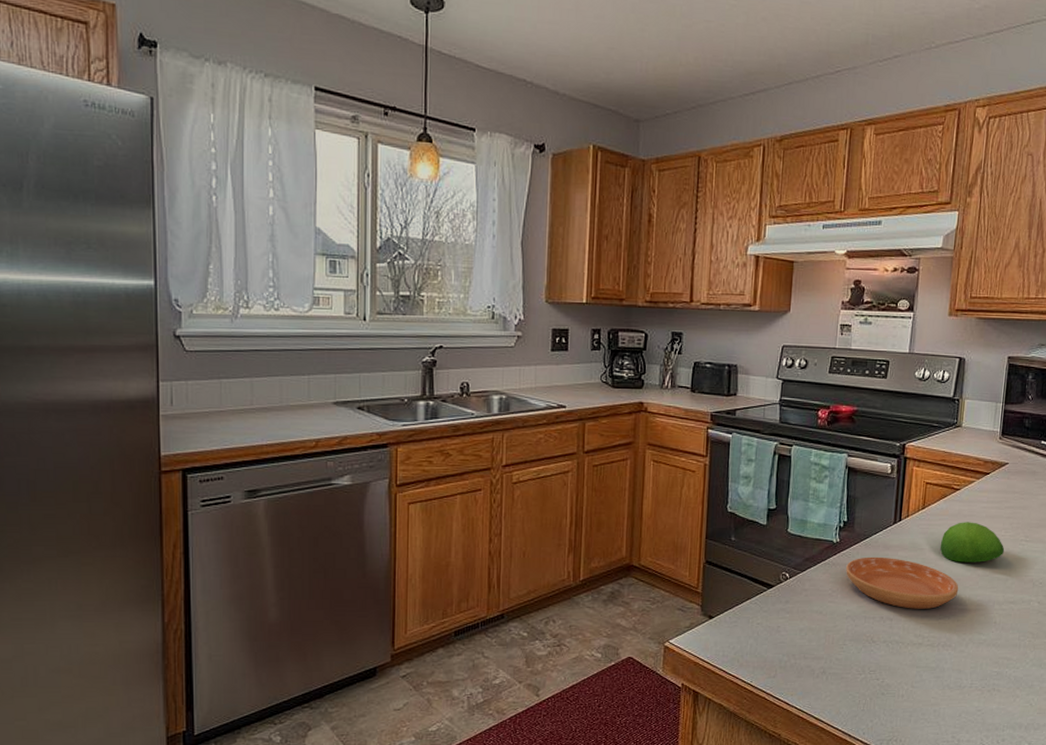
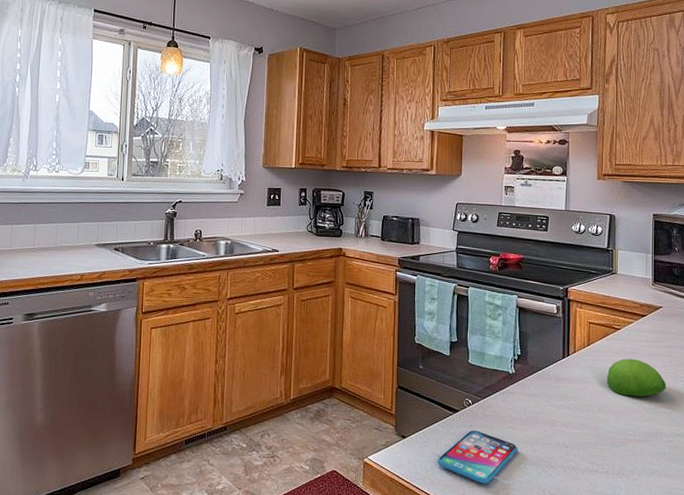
smartphone: none [747,606,838,664] -> present [437,430,518,484]
saucer: present [846,557,959,609] -> none [522,387,627,438]

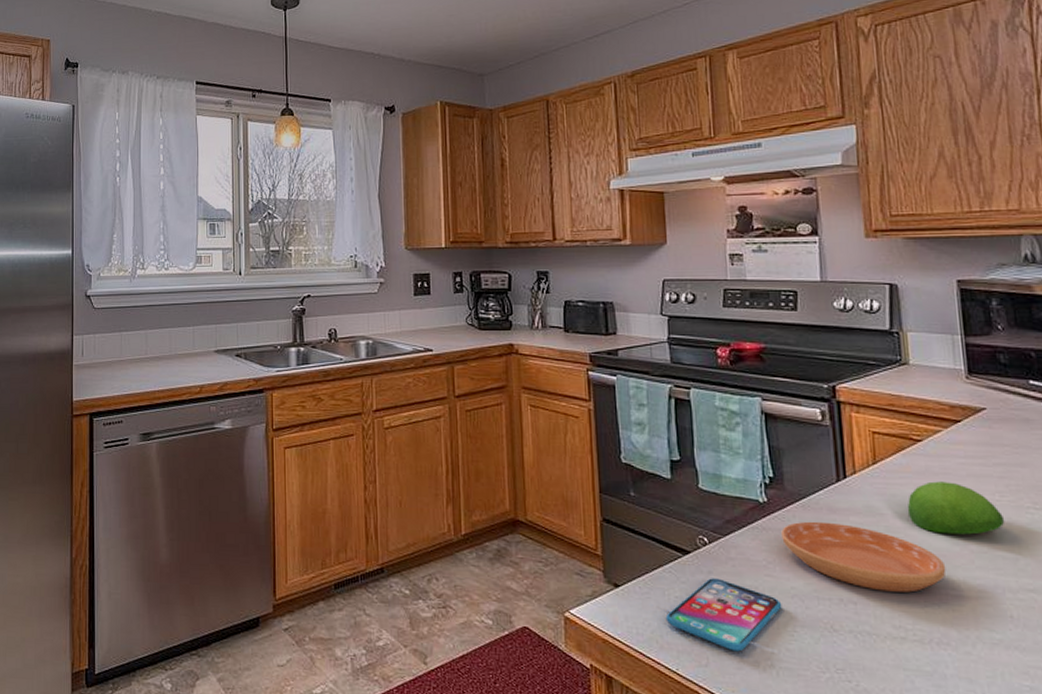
saucer: none [522,387,627,438] -> present [781,521,946,593]

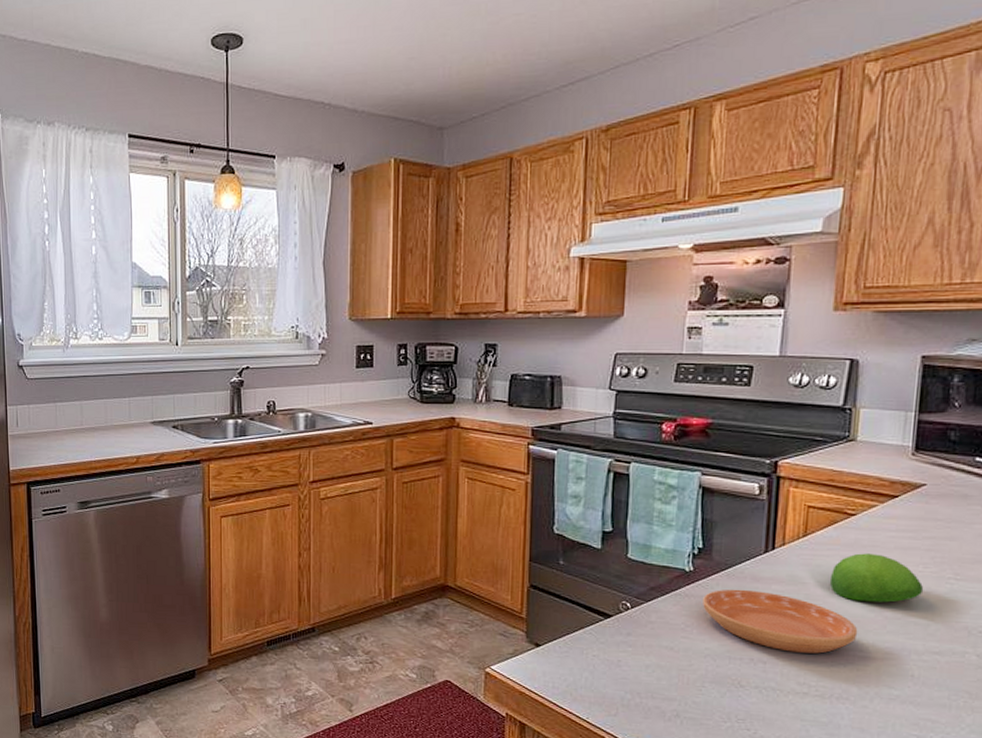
smartphone: present [665,578,782,652] -> none [581,639,695,704]

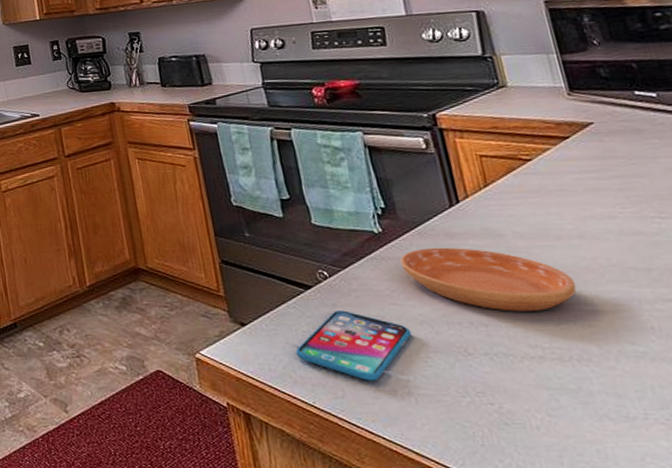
smartphone: none [581,639,695,704] -> present [295,310,412,381]
fruit: present [829,553,924,603] -> none [525,198,631,250]

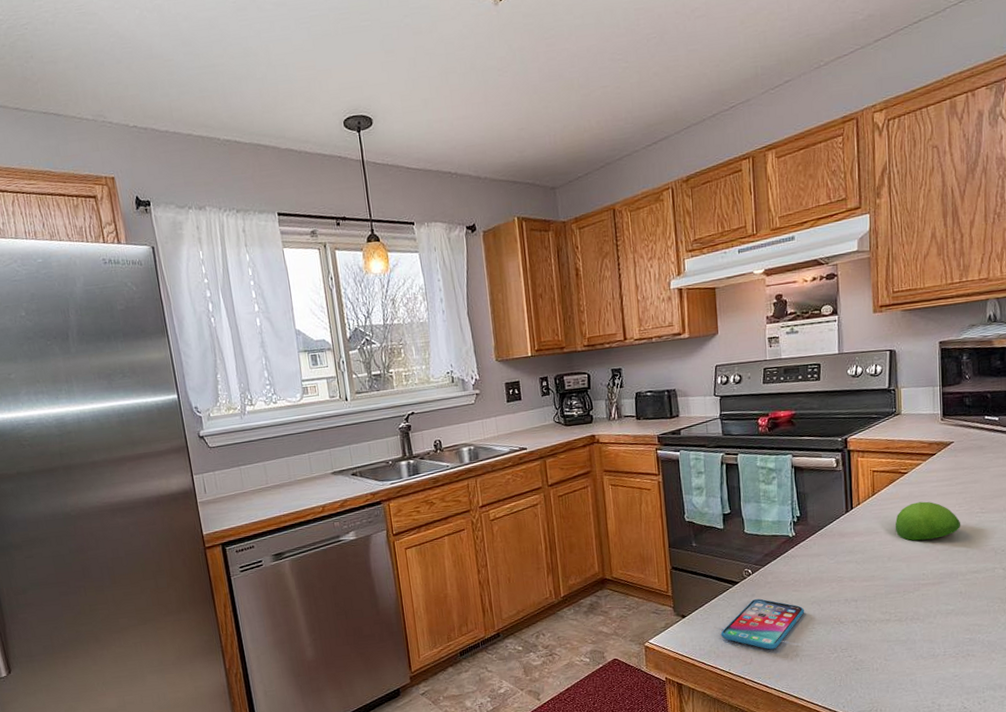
saucer: present [400,247,577,312] -> none [805,544,920,589]
fruit: none [525,198,631,250] -> present [895,501,961,541]

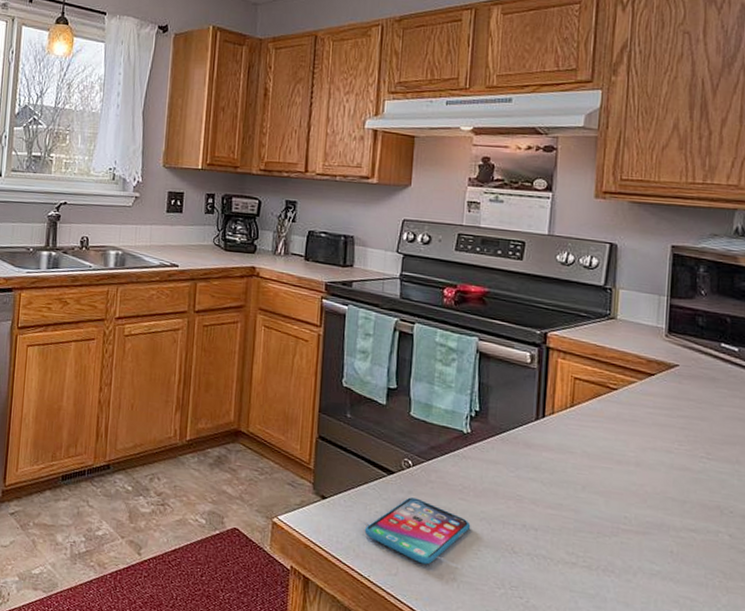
fruit: present [895,501,961,541] -> none [594,426,680,477]

